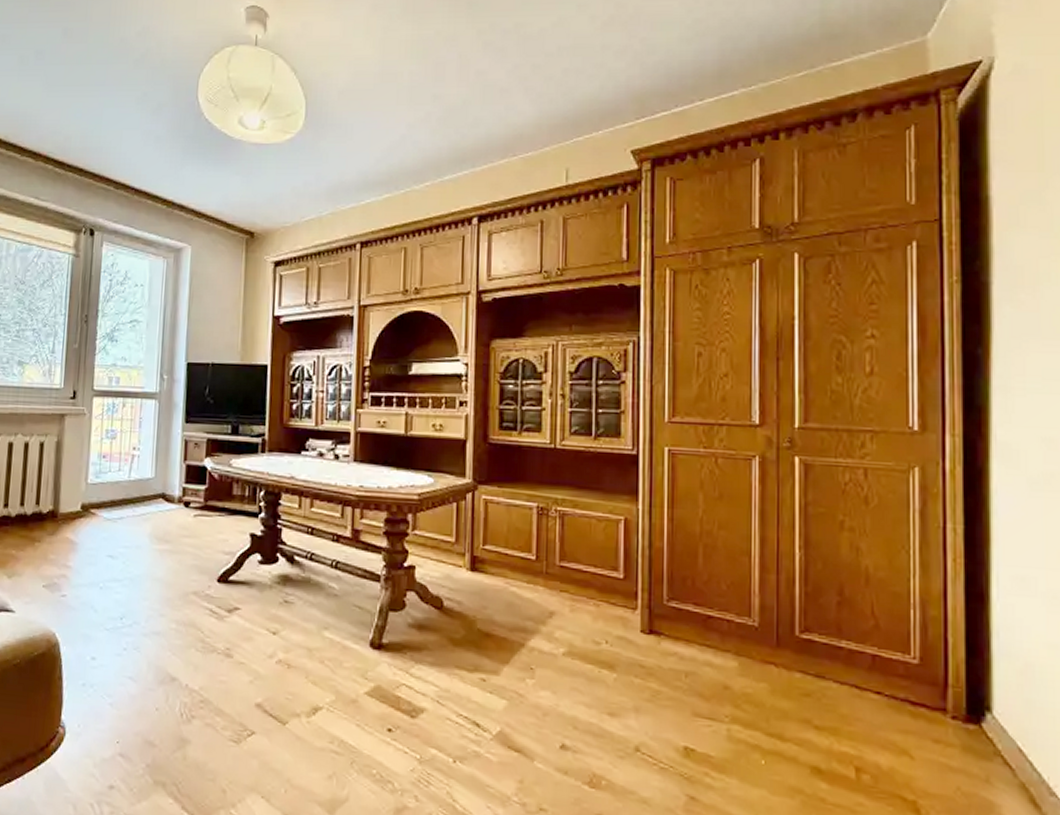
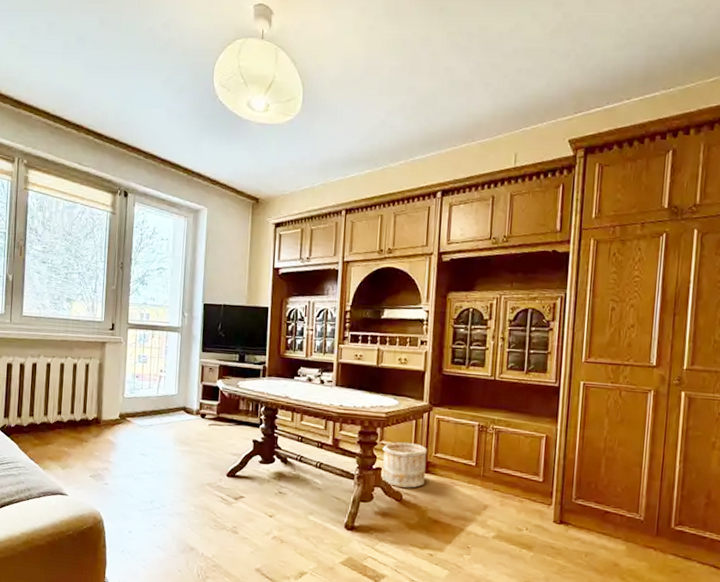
wooden bucket: none [415,531,473,592] -> present [382,442,427,488]

